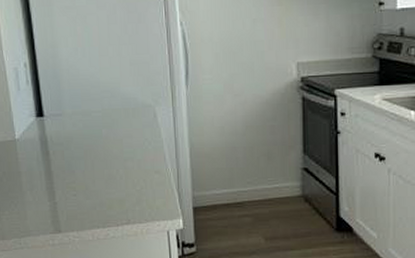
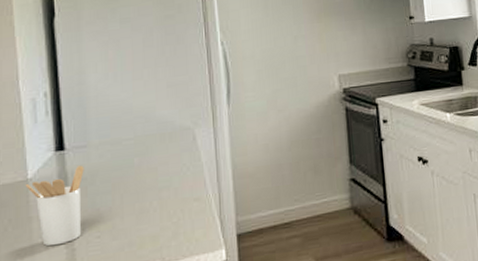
utensil holder: none [14,132,61,198] -> present [25,165,84,247]

